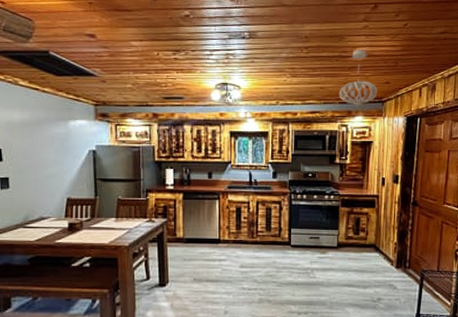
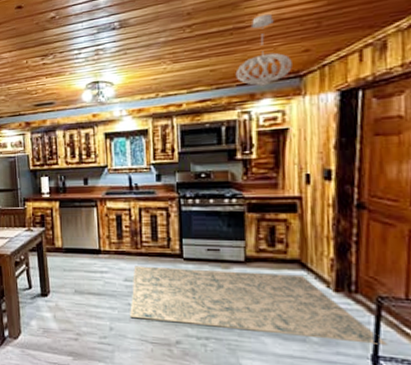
rug: none [244,253,426,306] -> present [130,266,388,345]

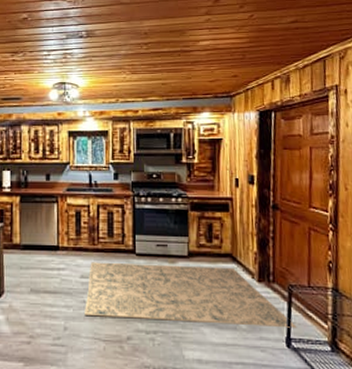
pendant light: present [235,13,292,87] -> none [182,43,225,103]

